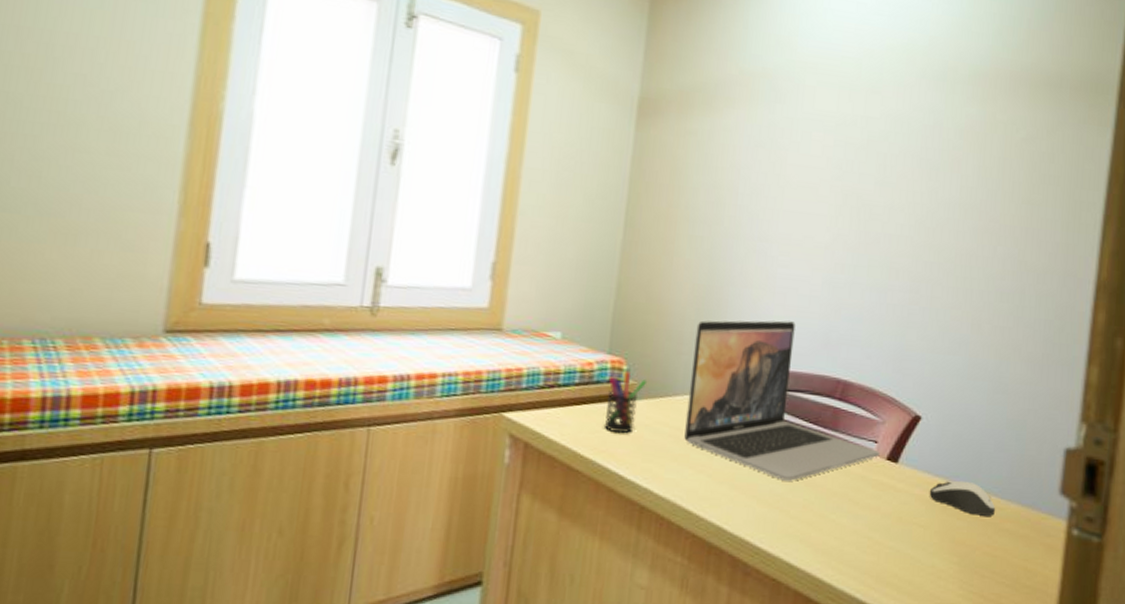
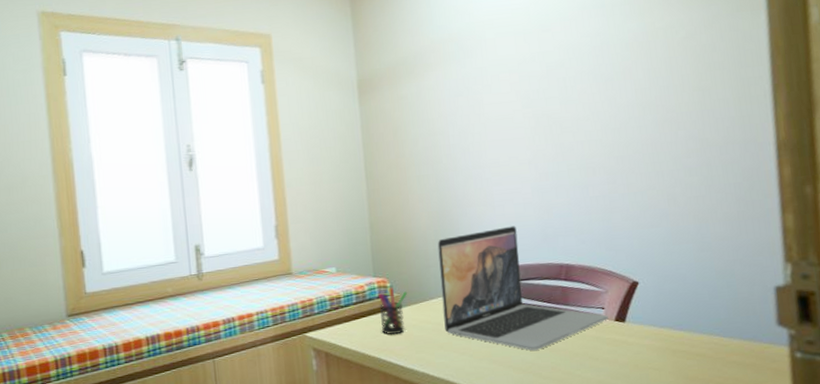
computer mouse: present [929,480,996,516] -> none [657,328,721,354]

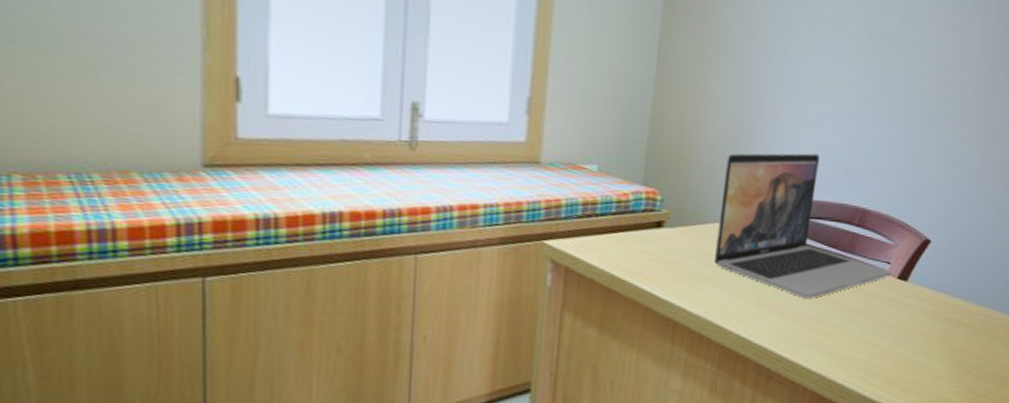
pen holder: present [377,287,408,334] -> none [639,200,680,258]

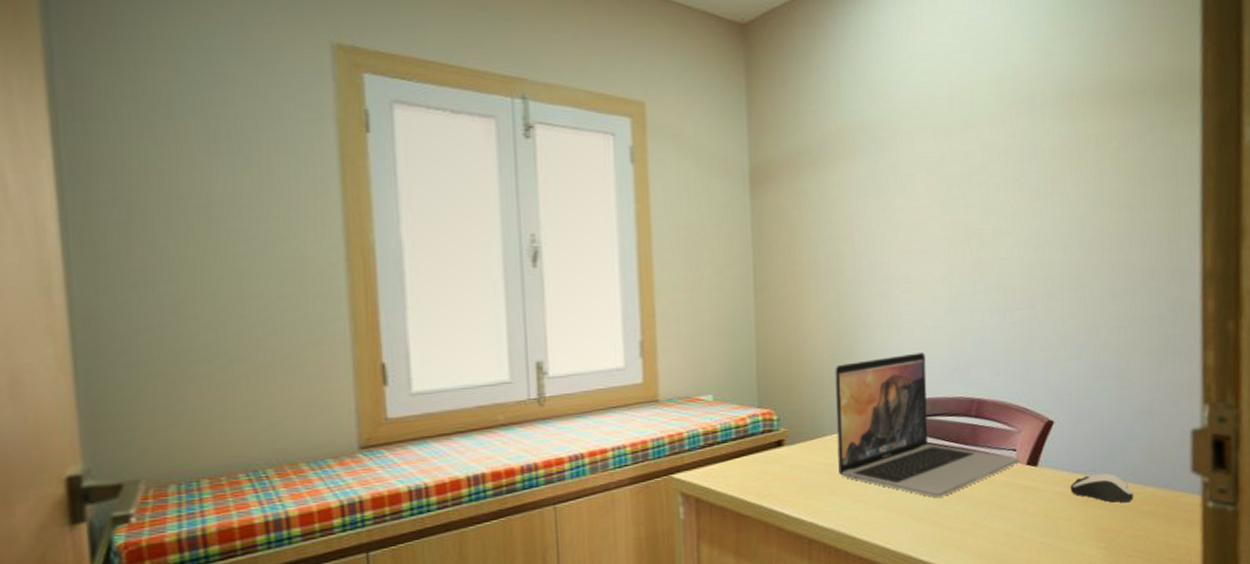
computer mouse: none [933,295,991,326] -> present [1070,473,1134,503]

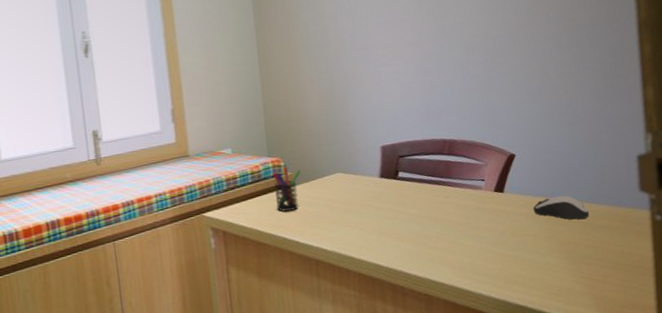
pen holder: none [762,420,798,477] -> present [272,166,301,212]
laptop: present [834,352,1020,498] -> none [328,104,488,222]

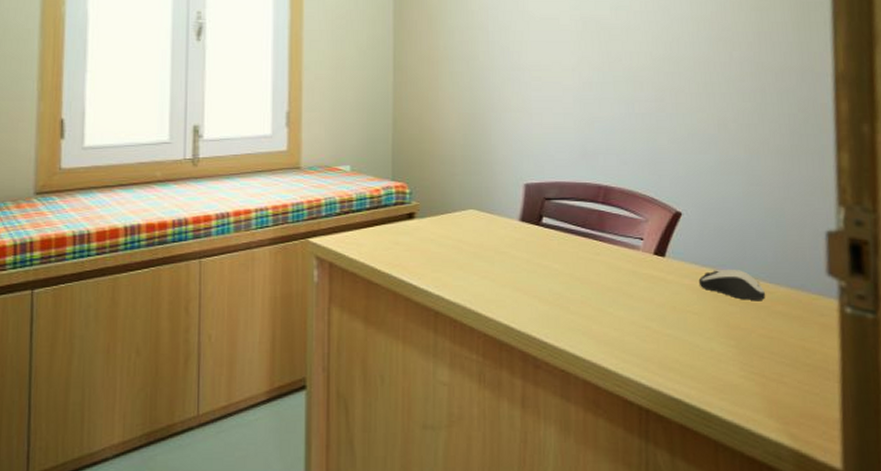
pen holder: present [272,166,301,212] -> none [394,193,429,248]

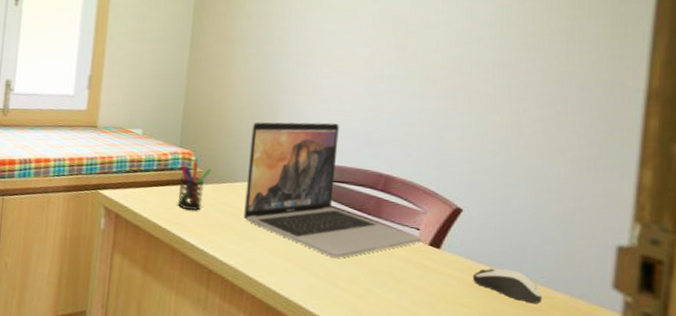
pen holder: none [394,193,429,248] -> present [177,160,212,210]
laptop: none [465,137,647,280] -> present [244,122,422,258]

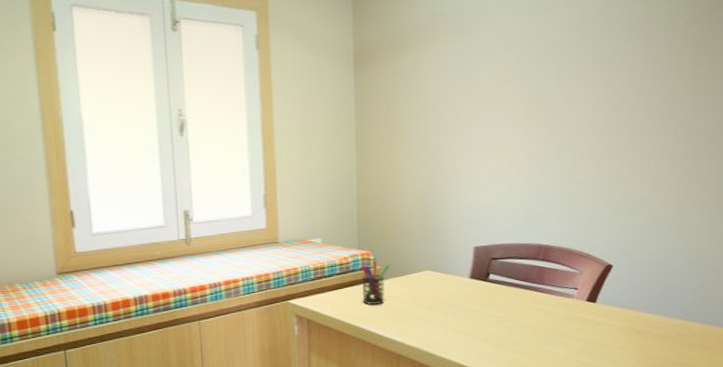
laptop: present [244,122,422,258] -> none [422,206,580,326]
computer mouse: present [472,268,543,303] -> none [624,310,683,335]

